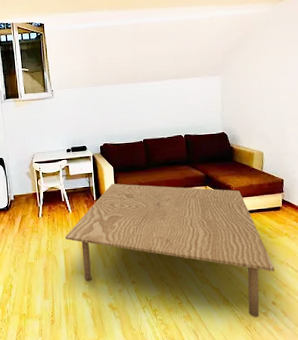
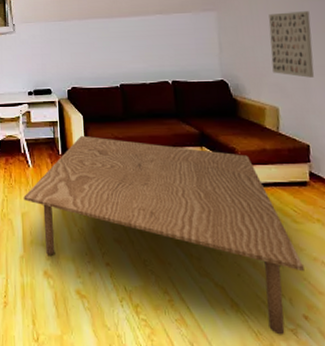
wall art: none [259,74,290,128] -> present [268,11,314,78]

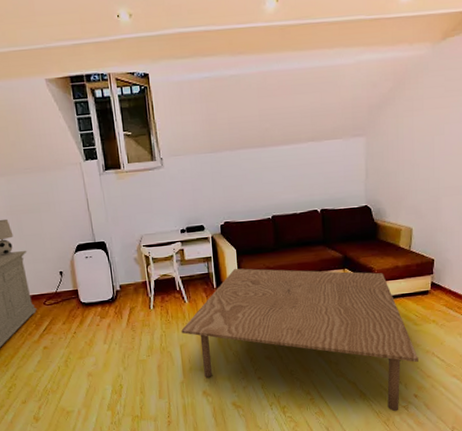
wall art: present [268,11,314,78] -> none [411,134,448,199]

